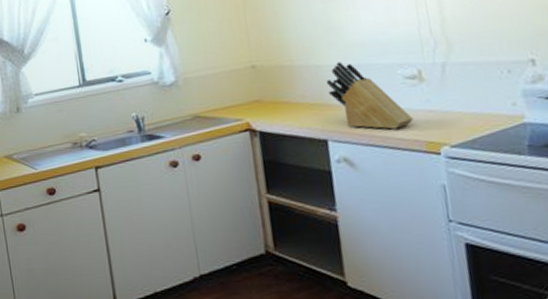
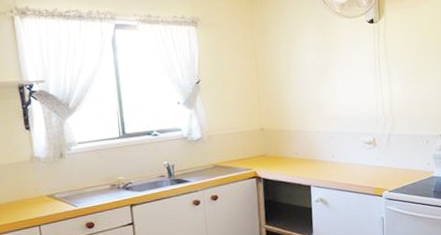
knife block: present [326,61,414,130] -> none [313,129,368,179]

